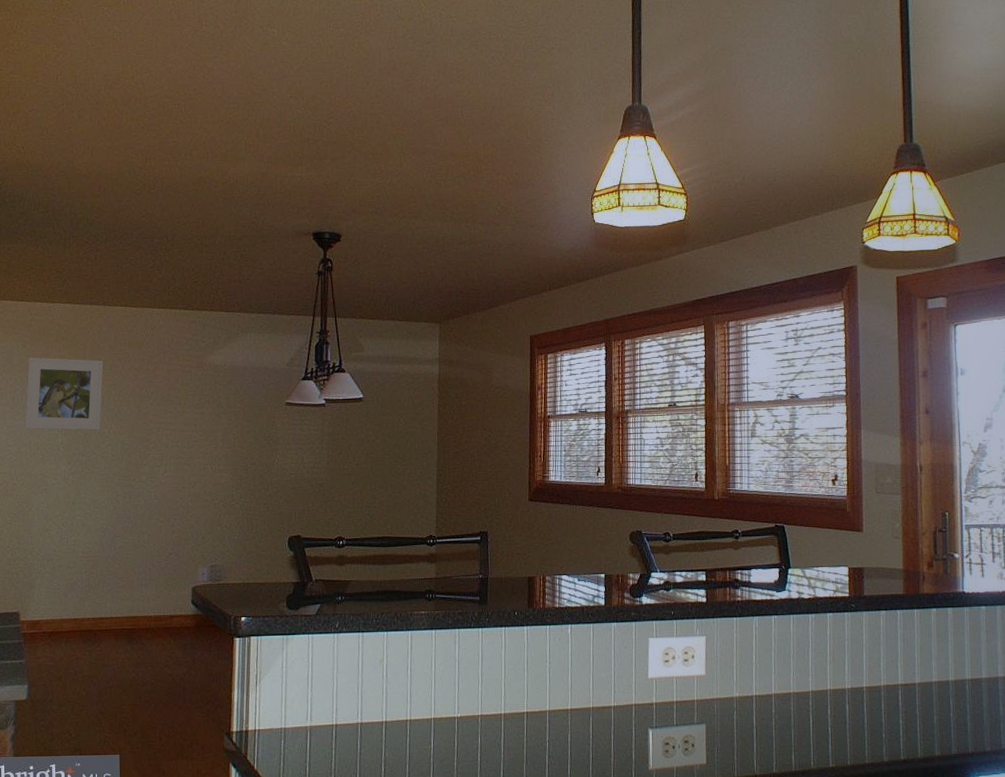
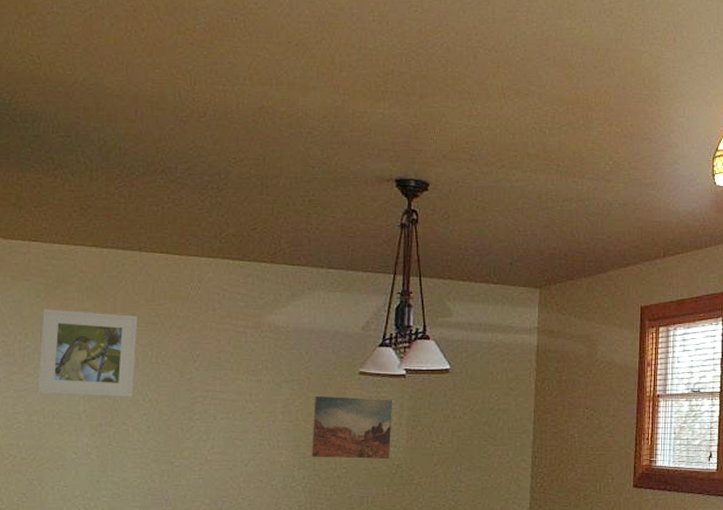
wall art: none [247,424,315,480] -> present [312,395,392,460]

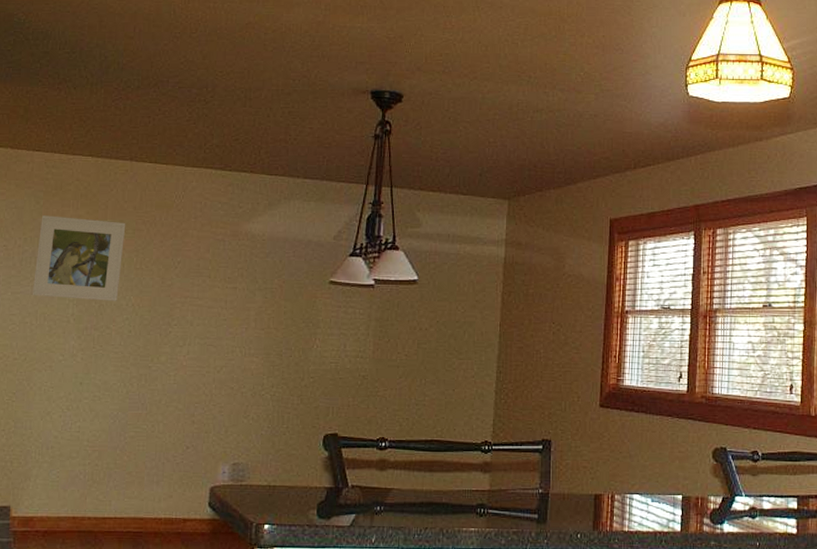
wall art: present [312,395,392,460] -> none [281,304,360,370]

